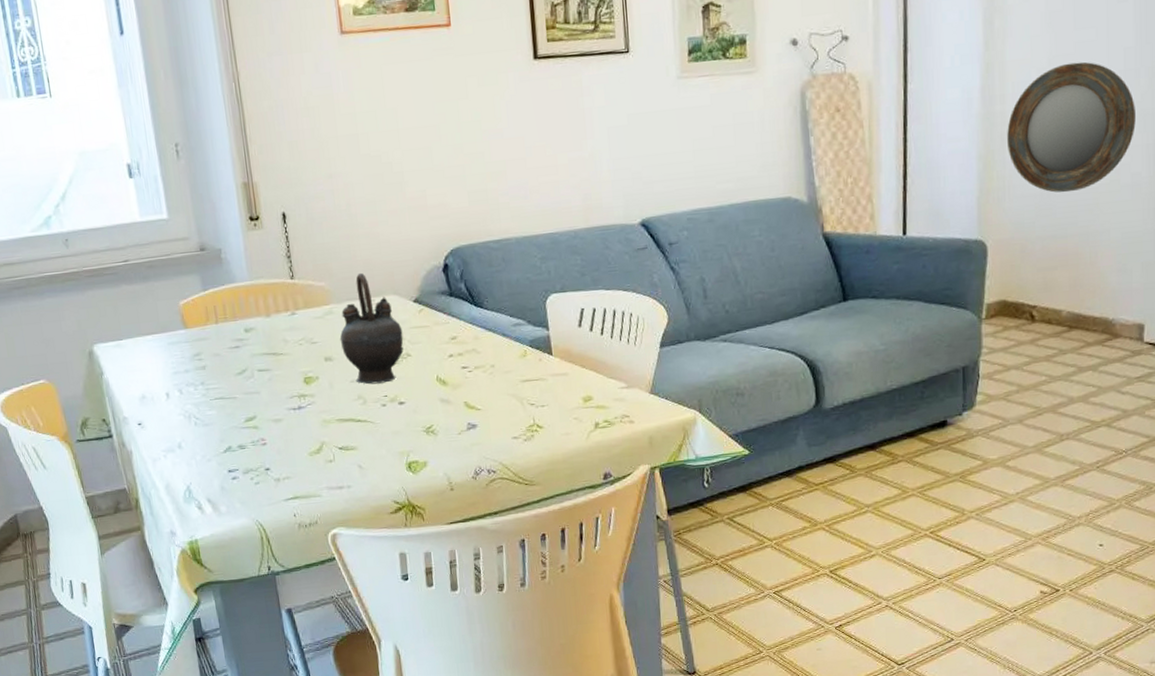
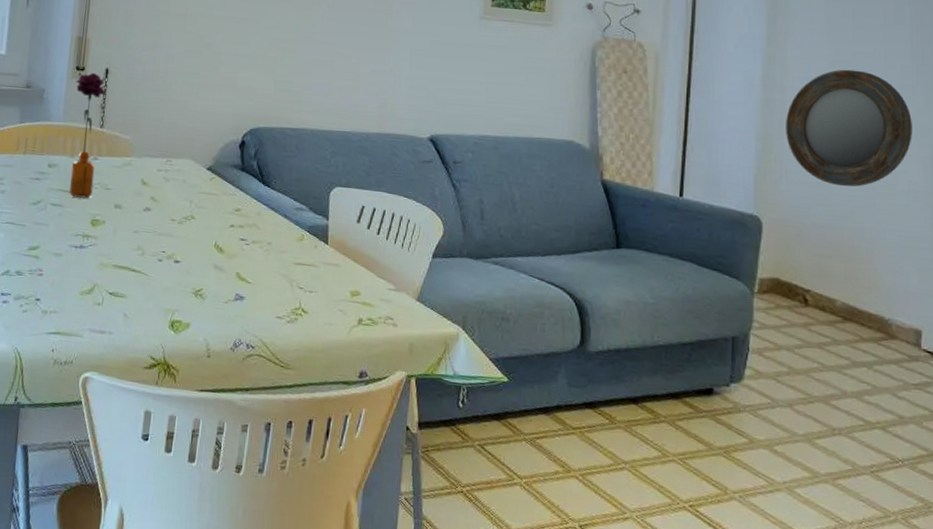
flower: none [252,219,299,359] -> present [69,72,107,198]
teapot: present [339,272,404,385] -> none [132,133,192,240]

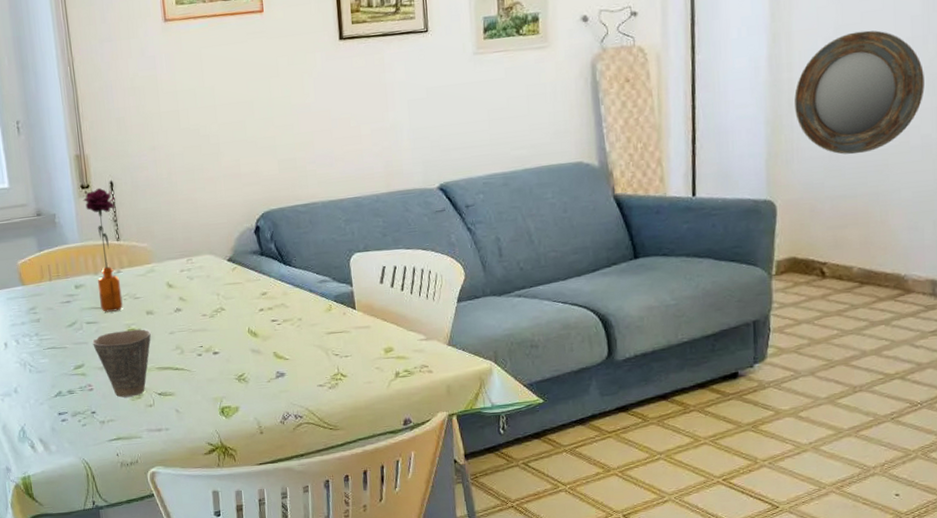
cup: none [53,219,115,291] -> present [92,329,151,398]

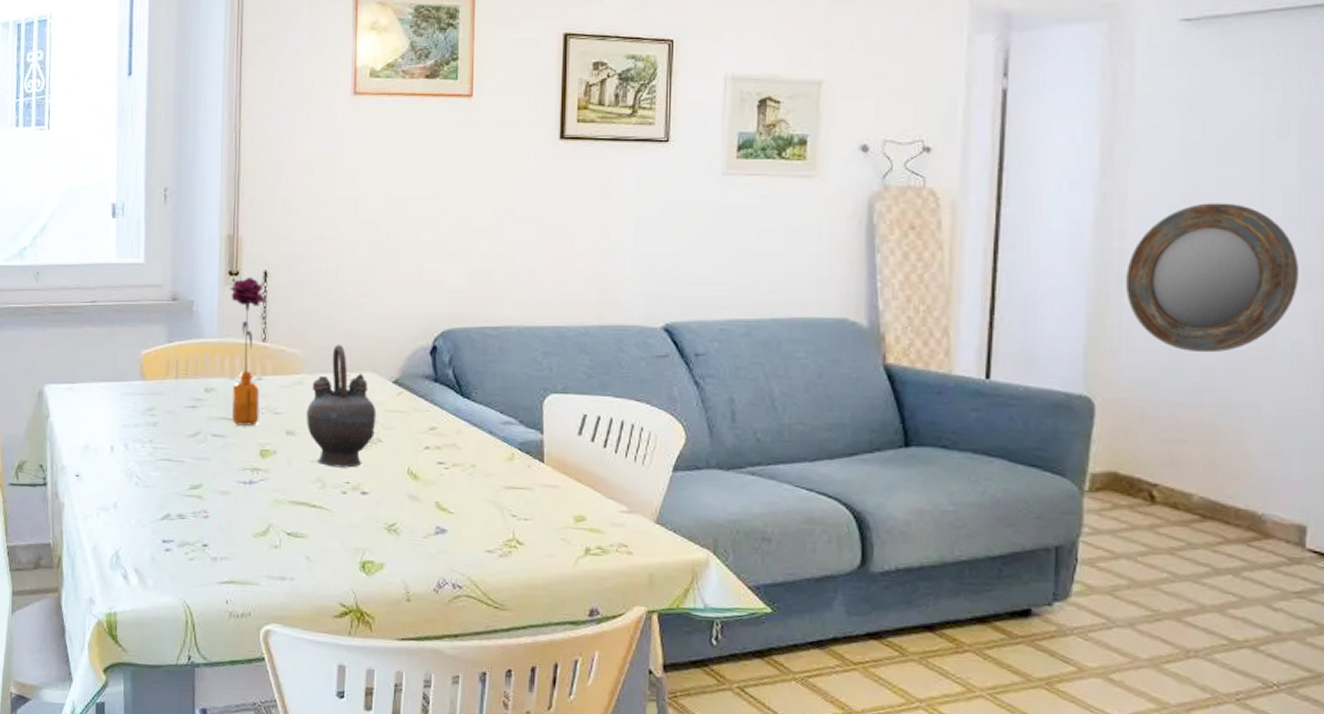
cup: present [92,329,151,398] -> none [216,450,288,533]
teapot: none [160,234,219,336] -> present [306,344,377,468]

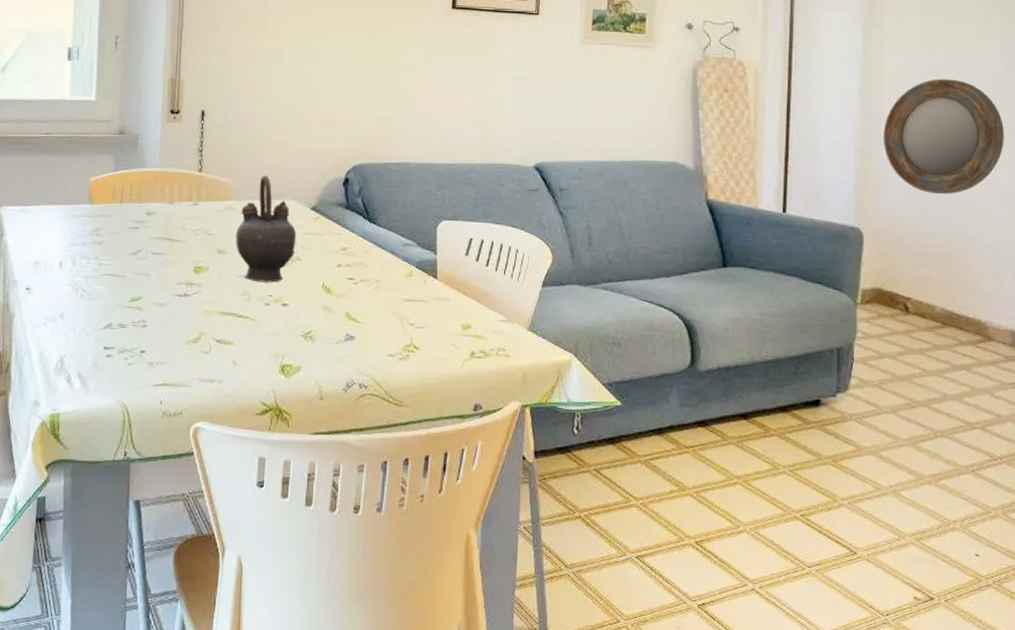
flower: present [229,276,267,426] -> none [170,115,204,245]

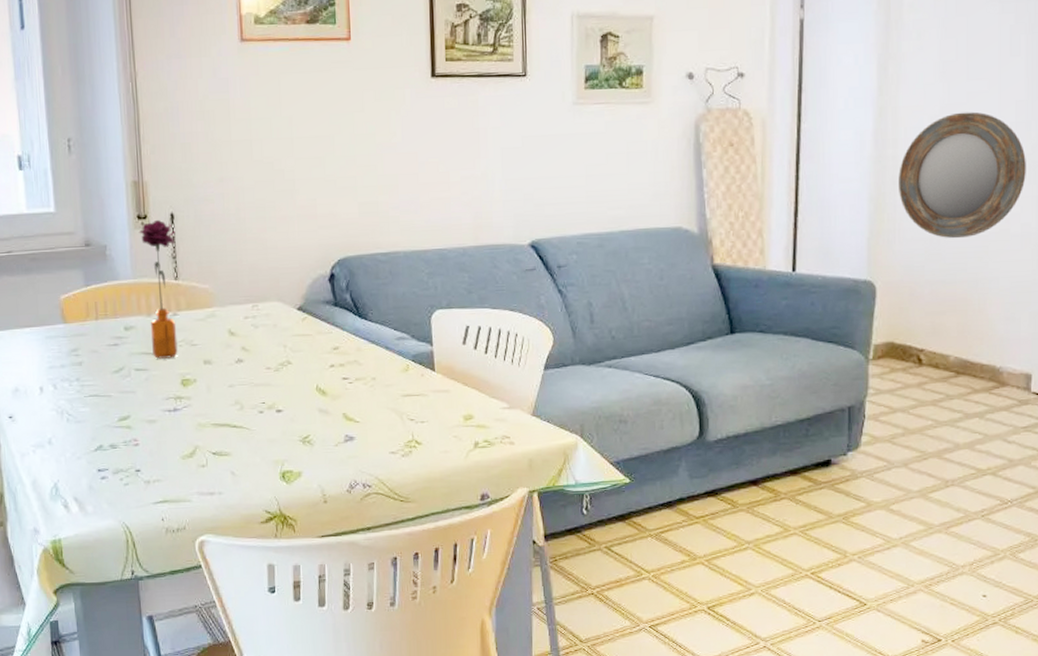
flower: none [170,115,204,245] -> present [138,219,178,359]
teapot: present [235,175,297,283] -> none [220,277,285,390]

